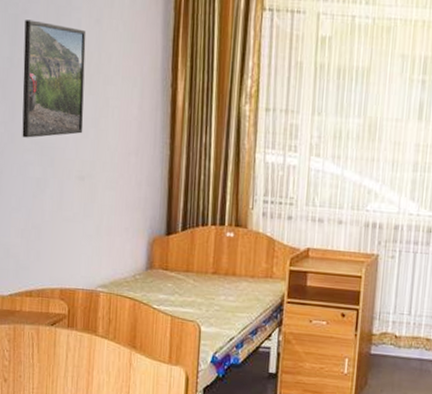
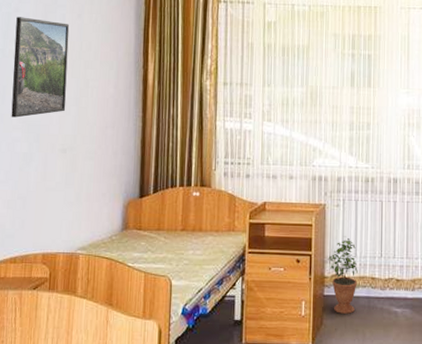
potted plant: none [377,291,411,376] -> present [328,236,358,314]

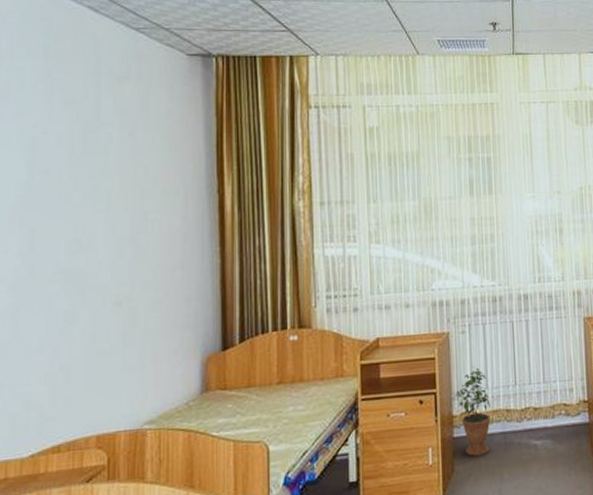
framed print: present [11,17,70,118] -> none [43,140,119,268]

